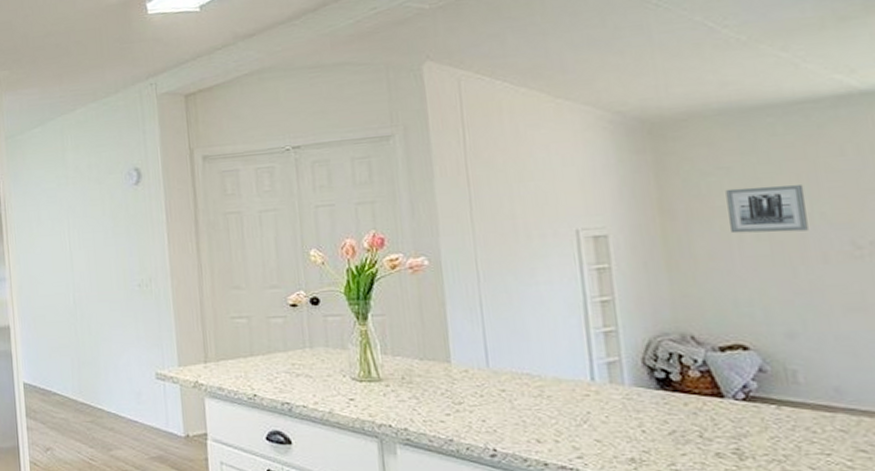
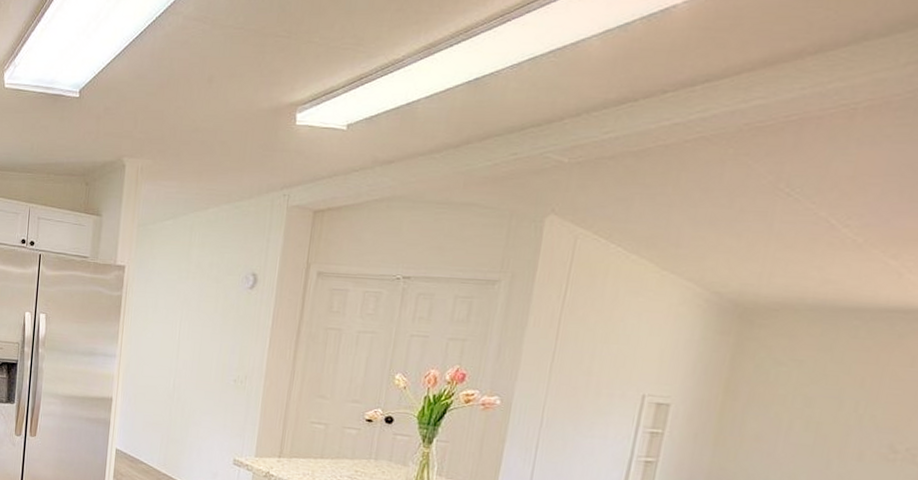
wall art: present [726,185,808,234] -> none [782,380,865,430]

